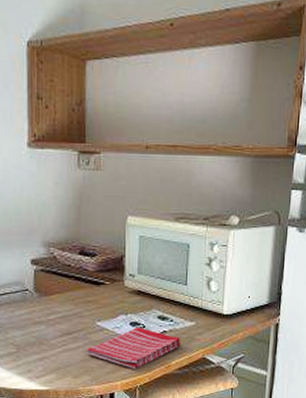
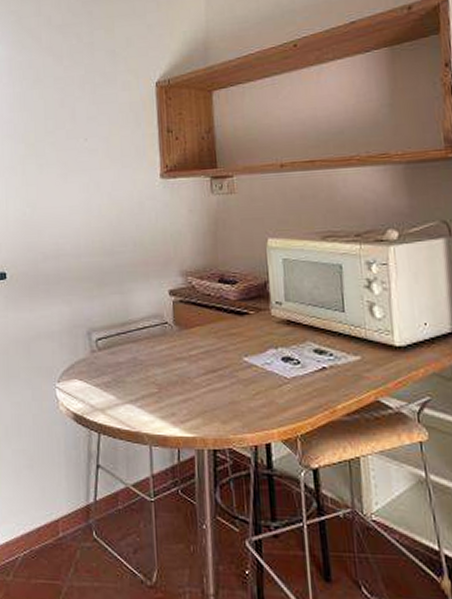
dish towel: present [86,327,181,370] -> none [234,362,347,415]

